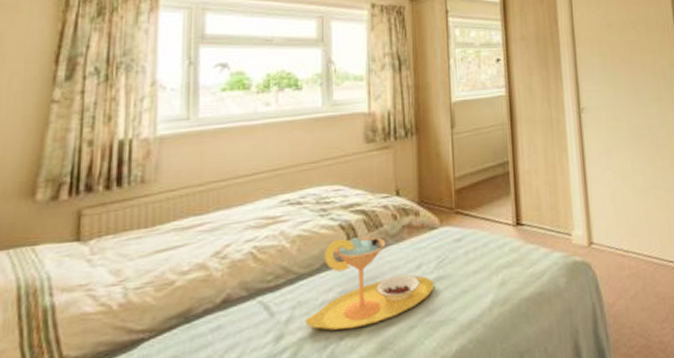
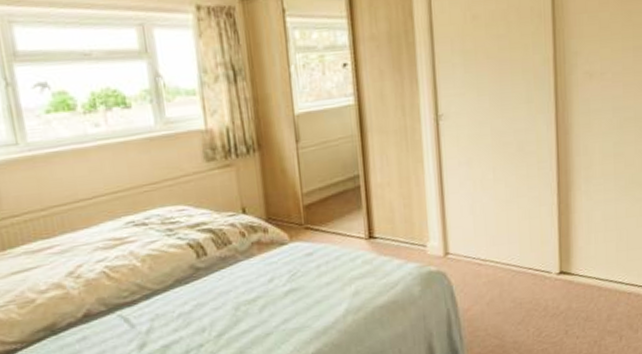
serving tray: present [305,236,434,331] -> none [164,253,288,339]

